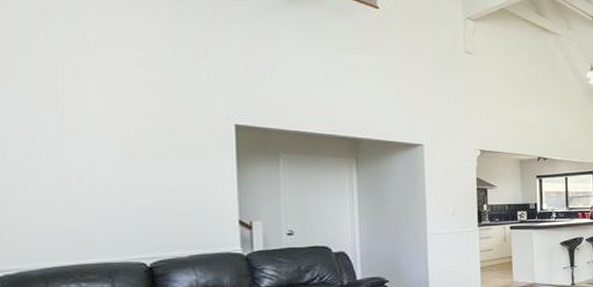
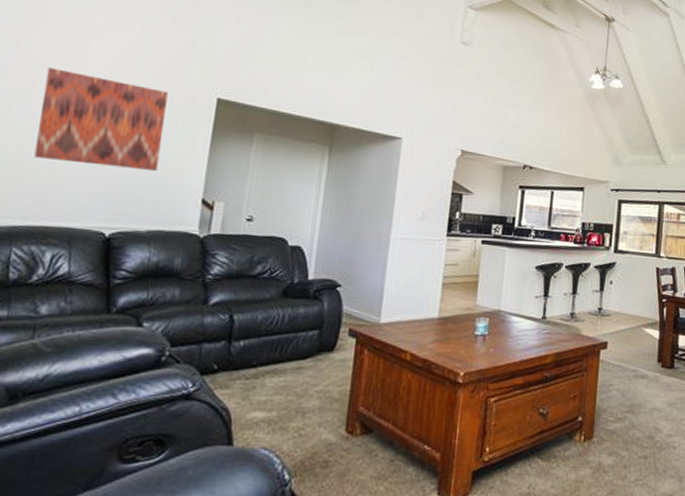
wall art: none [46,110,187,201] -> present [34,68,168,171]

